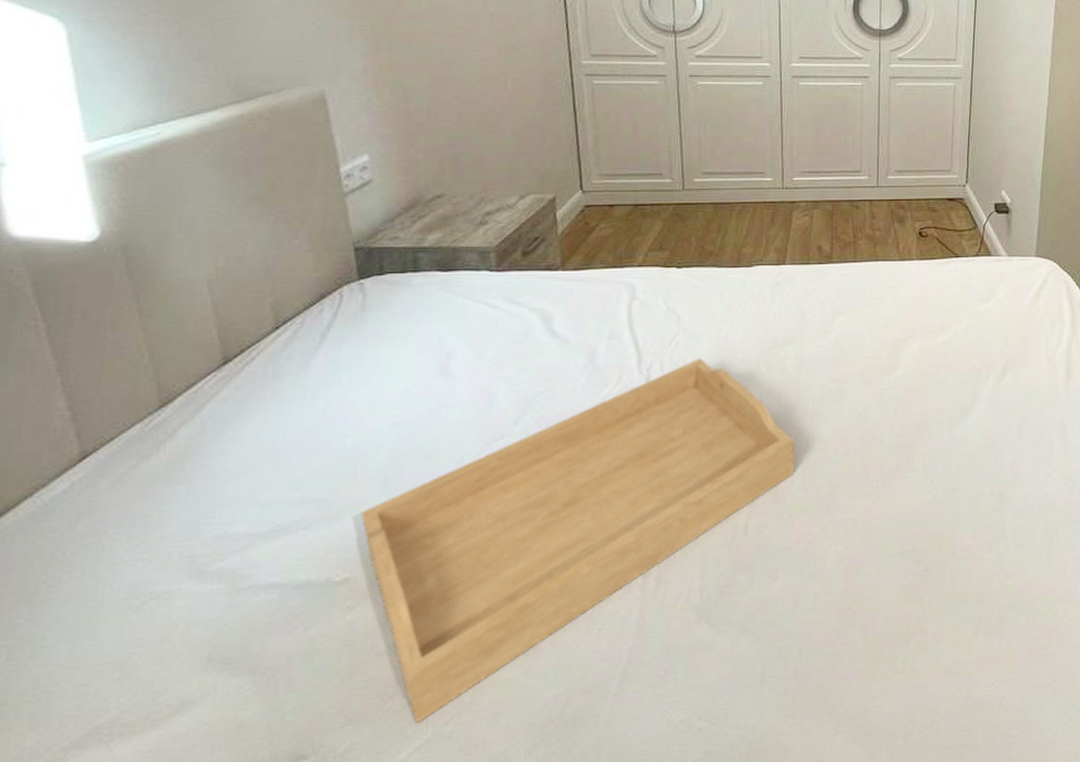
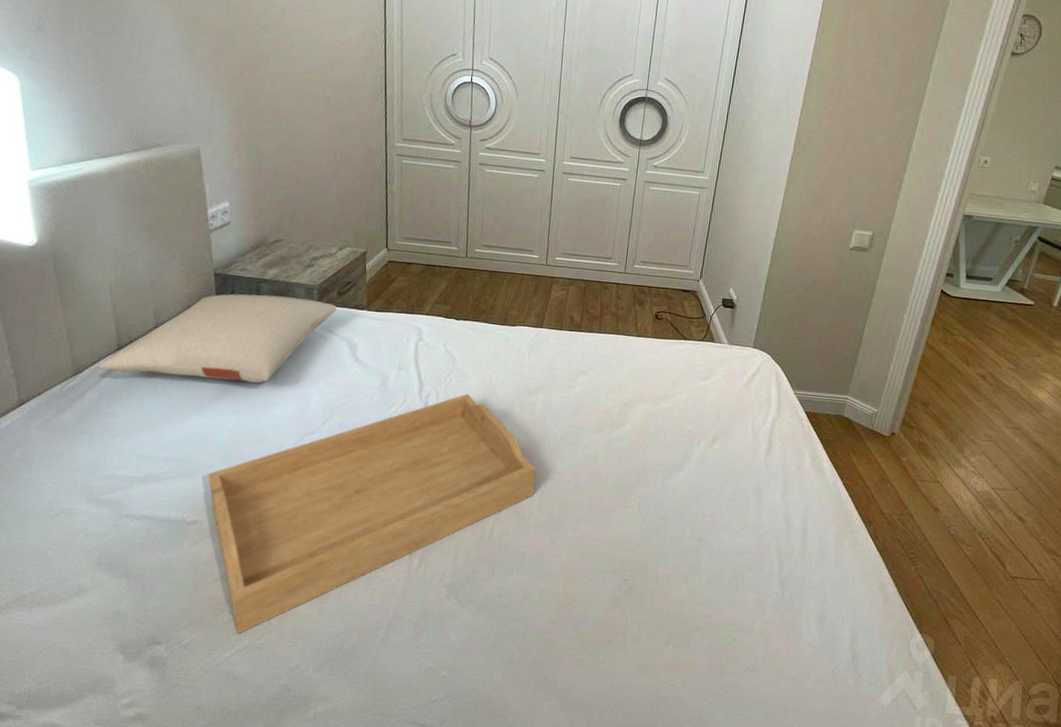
pillow: none [195,265,522,394] -> present [98,294,337,383]

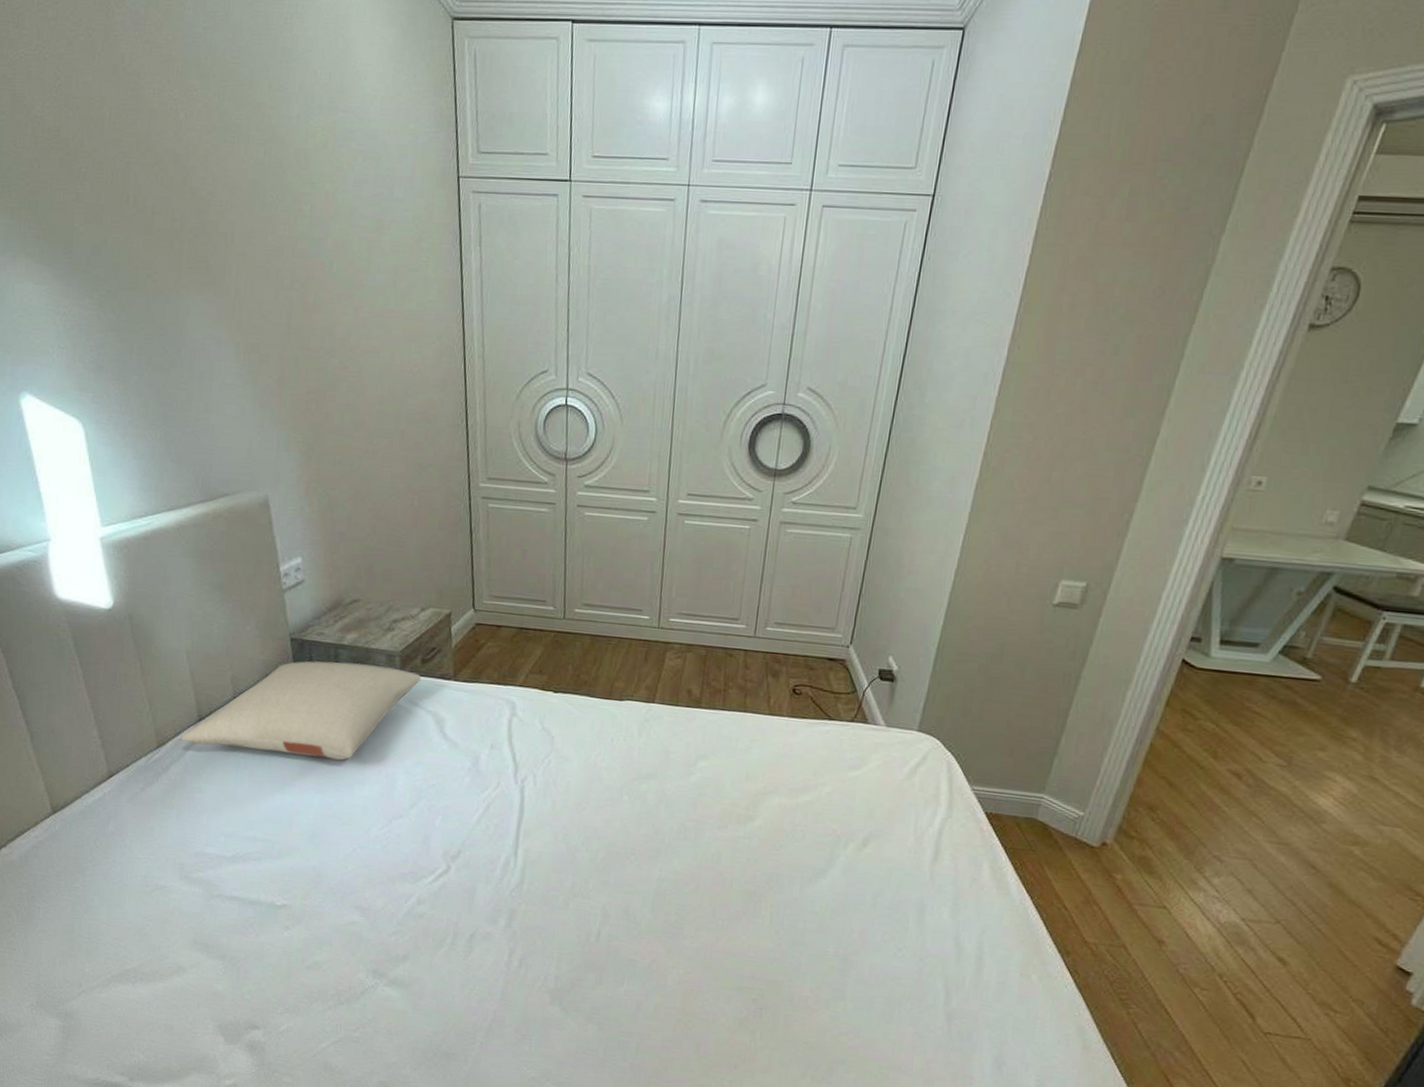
serving tray: present [208,393,536,634] -> none [295,778,649,1026]

